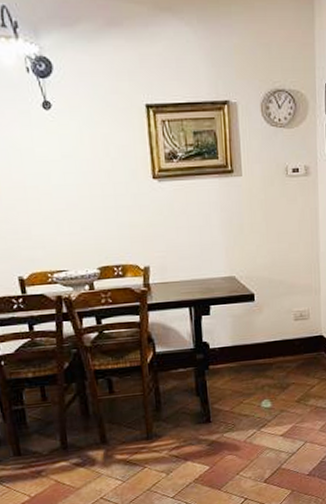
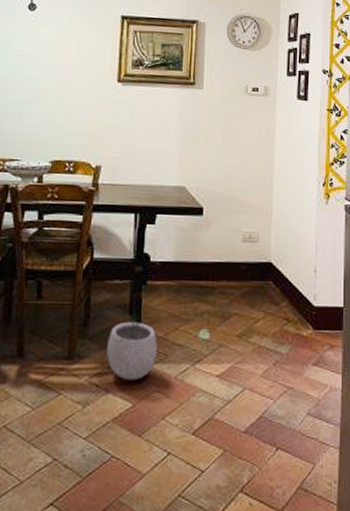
plant pot: none [180,392,226,449] -> present [107,310,157,381]

